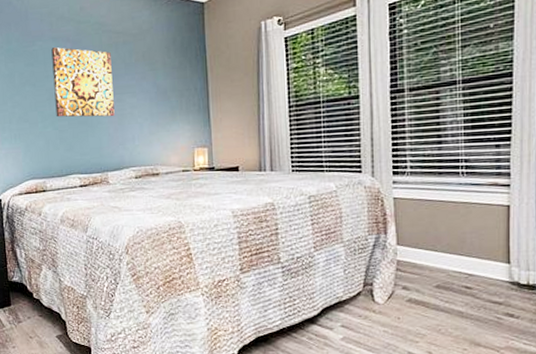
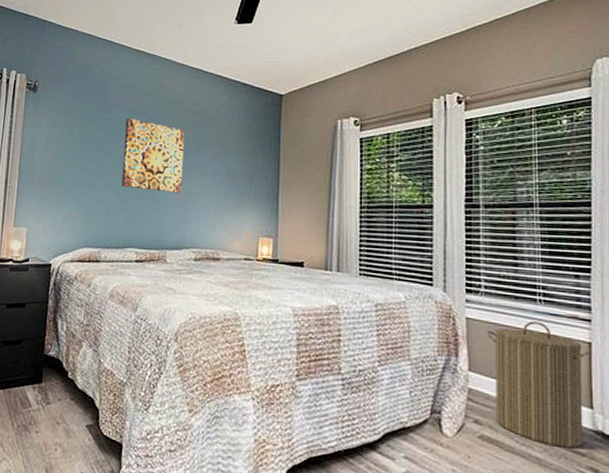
laundry hamper: none [414,192,511,300] -> present [487,321,593,448]

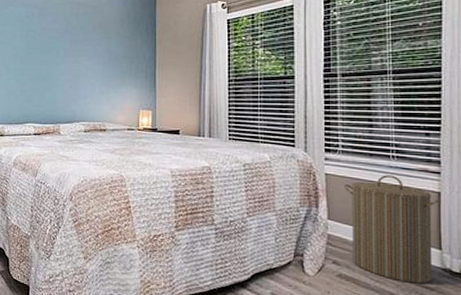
wall art: present [121,119,185,193] -> none [19,12,72,75]

